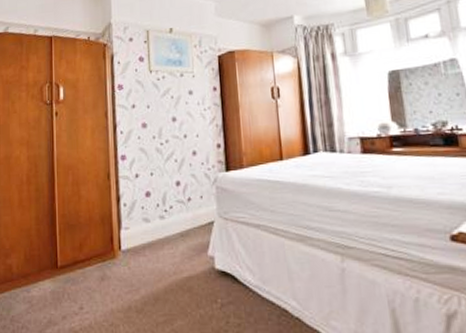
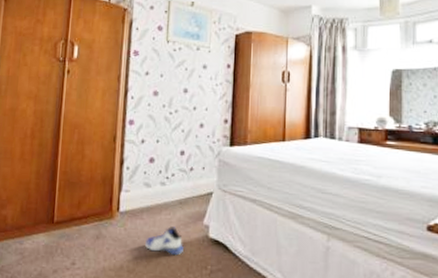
sneaker: none [151,261,191,291] -> present [145,226,183,256]

